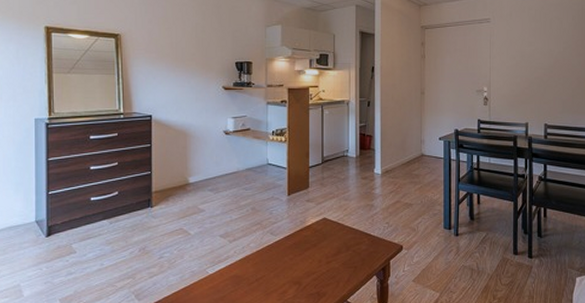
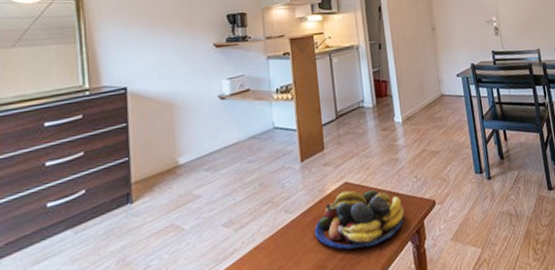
fruit bowl: none [293,225,374,274] -> present [314,189,405,250]

